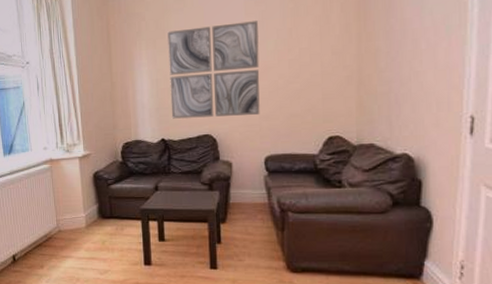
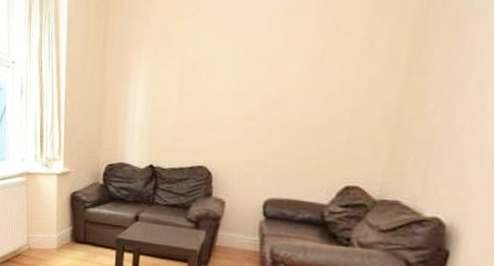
wall art: present [168,21,260,119] -> none [164,36,284,151]

